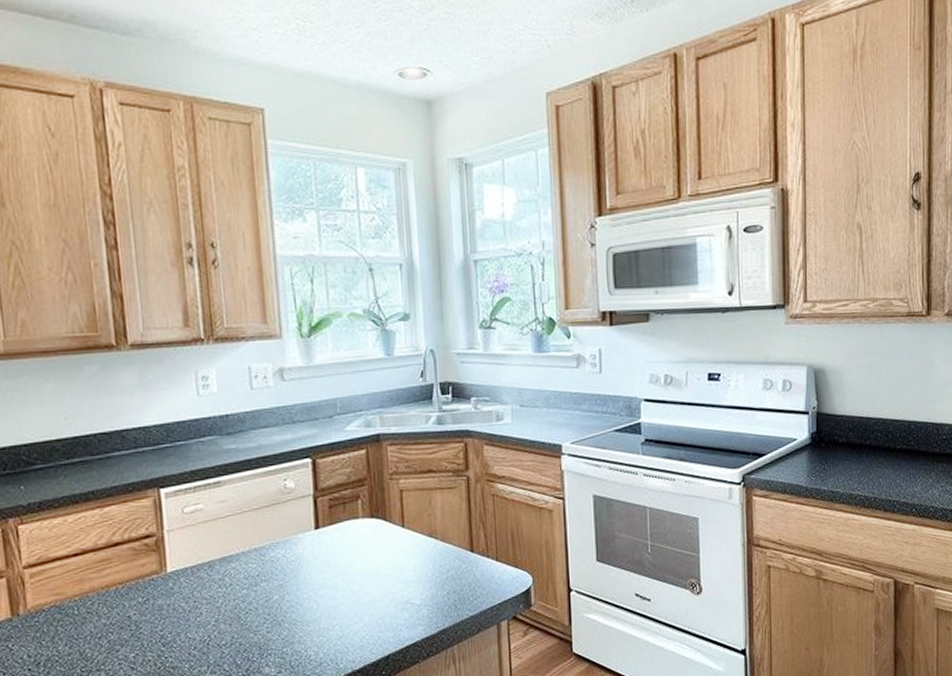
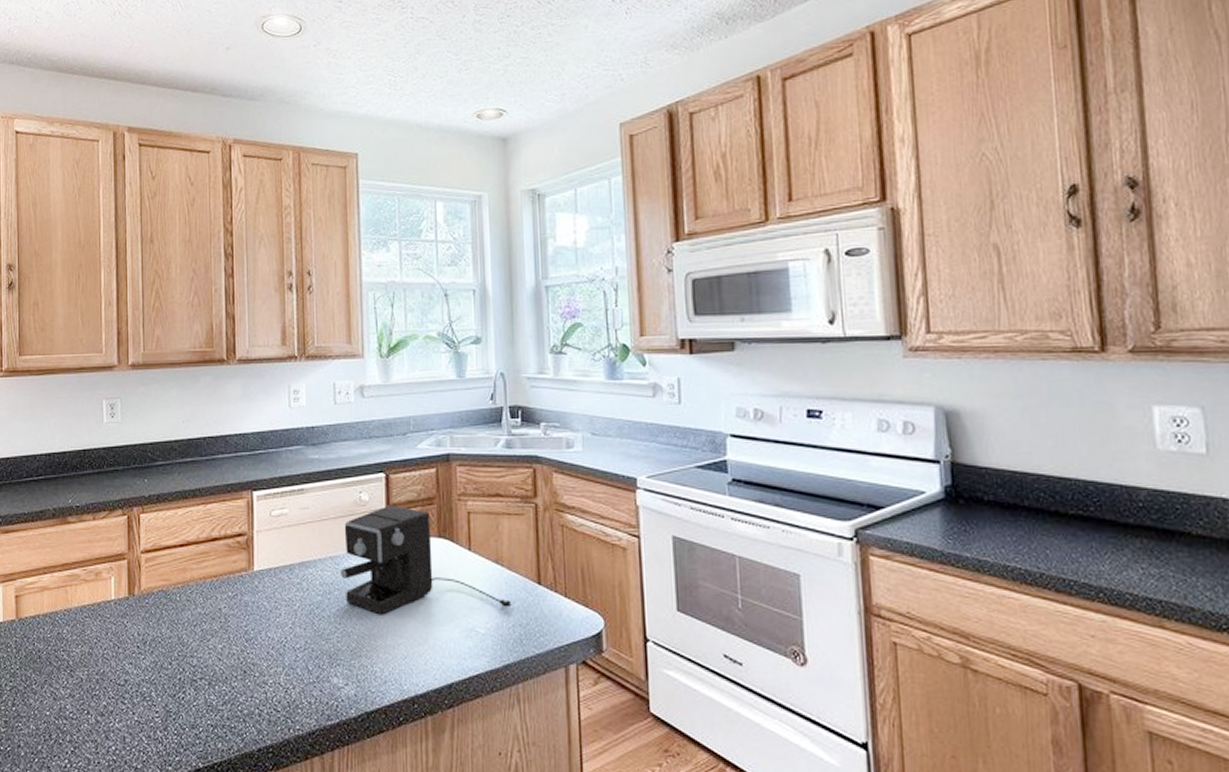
coffee maker: none [266,490,446,600] -> present [339,505,512,615]

